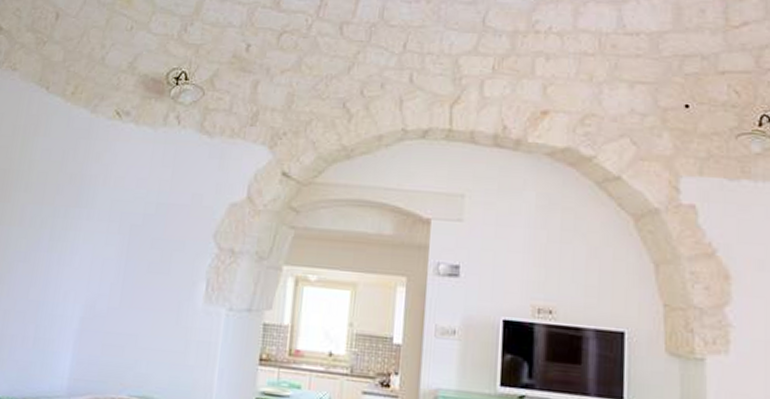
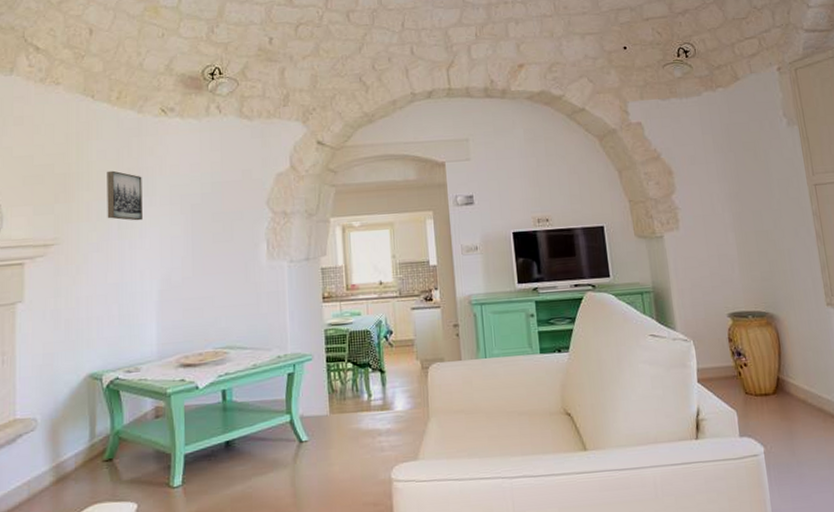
wall art: none [40,173,84,235] -> present [107,170,143,221]

